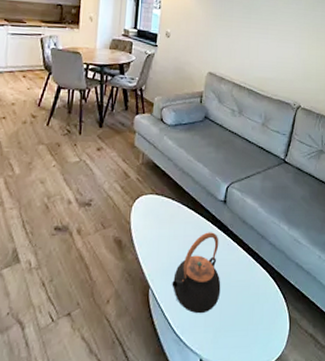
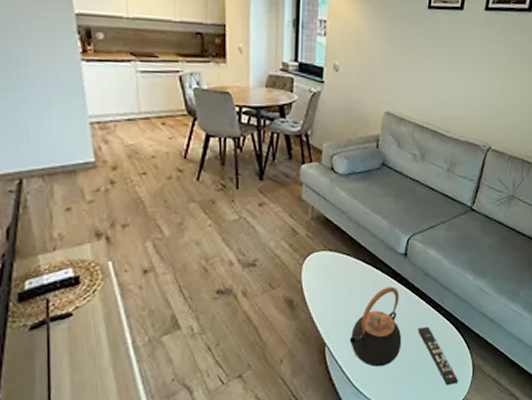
remote control: none [236,274,276,339] -> present [418,326,459,386]

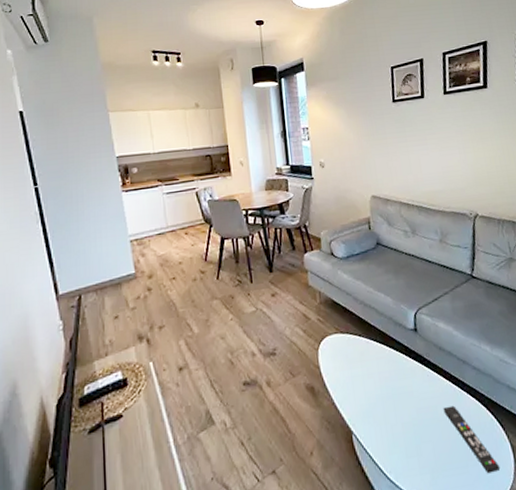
teapot: present [349,286,402,367] -> none [375,364,430,455]

